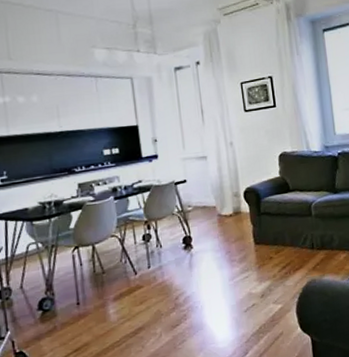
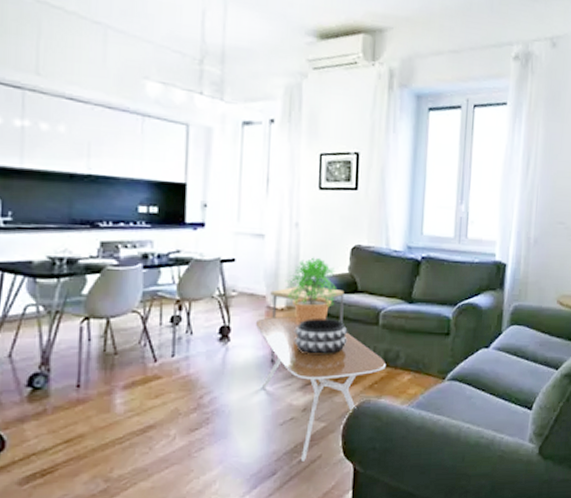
coffee table: none [211,216,324,340] -> present [256,316,387,461]
side table: none [219,191,282,260] -> present [270,286,345,362]
potted plant: none [229,167,273,227] -> present [285,257,336,326]
decorative bowl: none [243,216,288,250] -> present [293,319,348,356]

